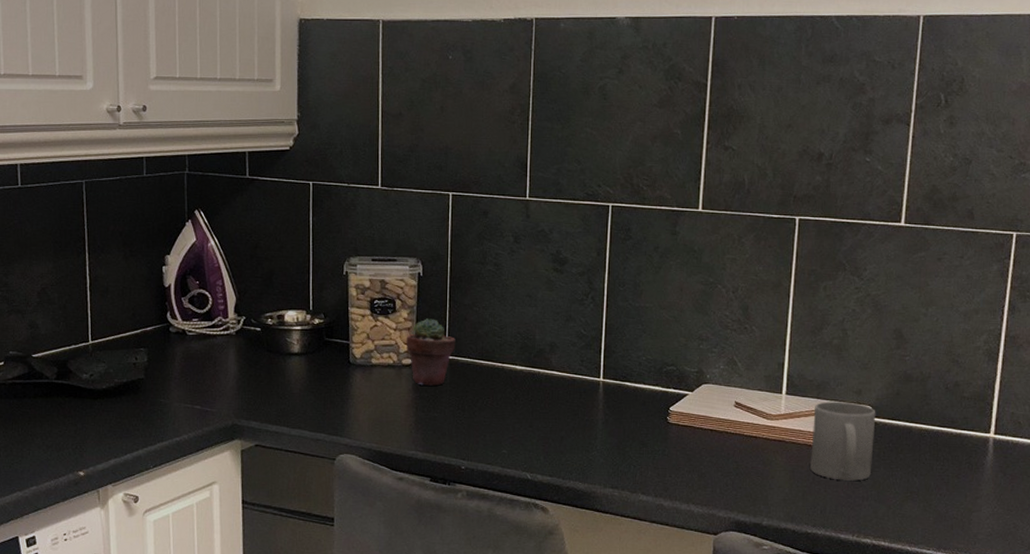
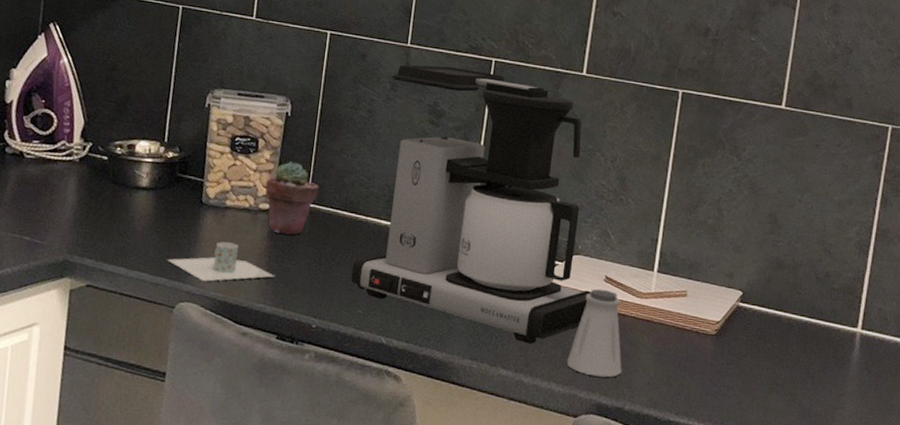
mug: none [324,397,423,434] -> present [167,242,275,281]
coffee maker: none [493,215,723,470] -> present [350,64,592,344]
saltshaker: none [703,414,758,496] -> present [566,288,622,377]
mug: present [810,401,876,481] -> none [677,282,747,369]

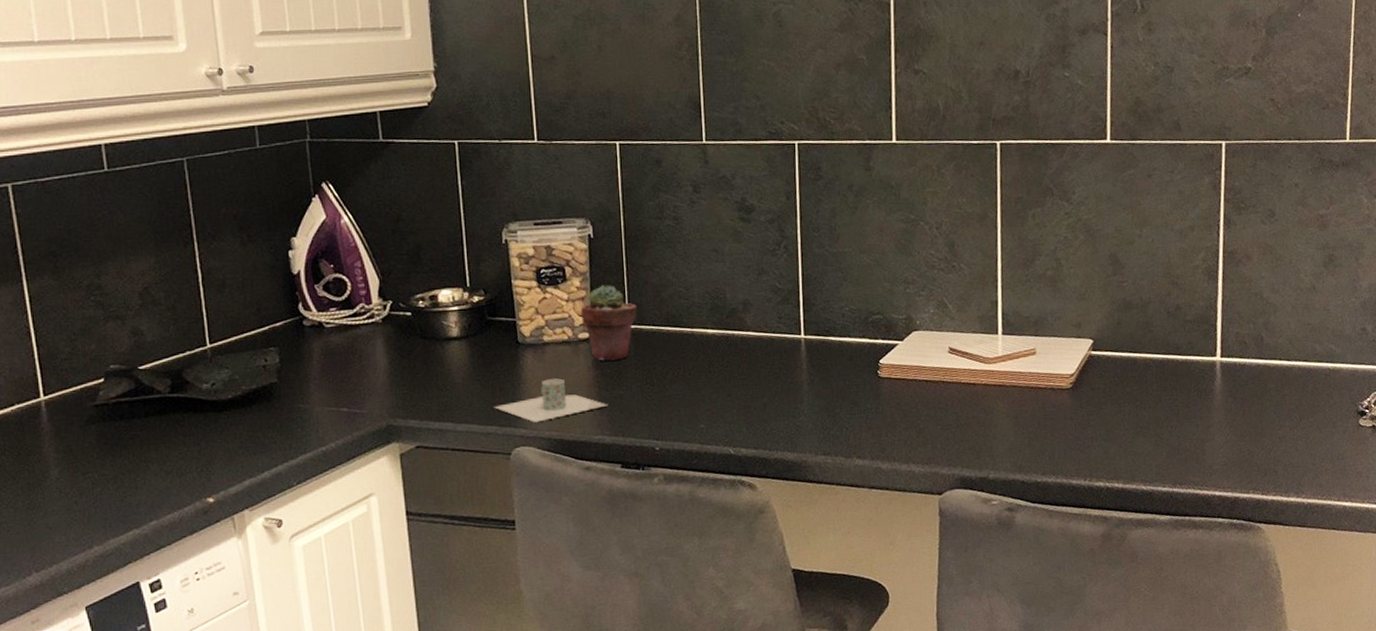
coffee maker: present [350,64,592,344] -> none [686,157,937,430]
saltshaker: present [566,288,622,377] -> none [922,361,981,451]

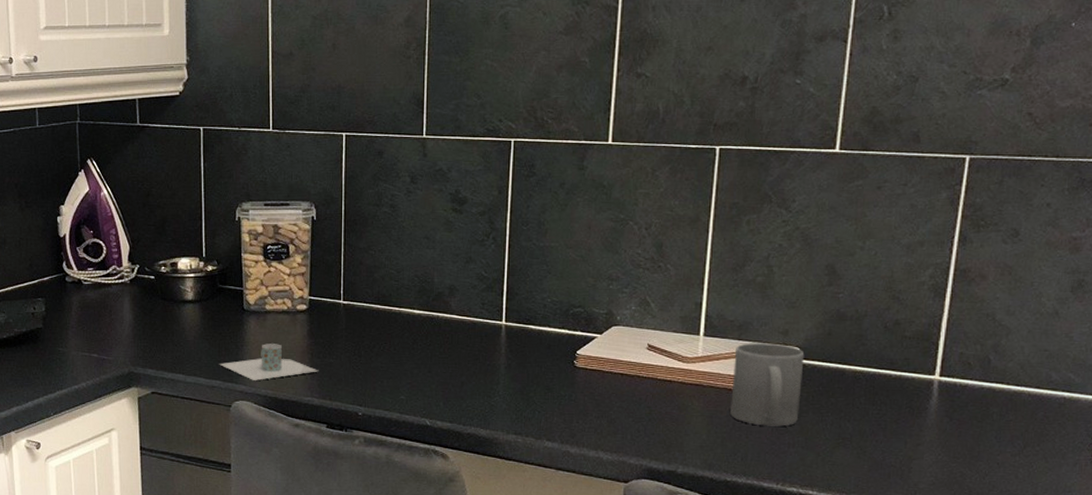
potted succulent: present [580,285,637,361] -> none [300,263,351,331]
mug: none [1033,337,1099,422] -> present [730,343,805,426]

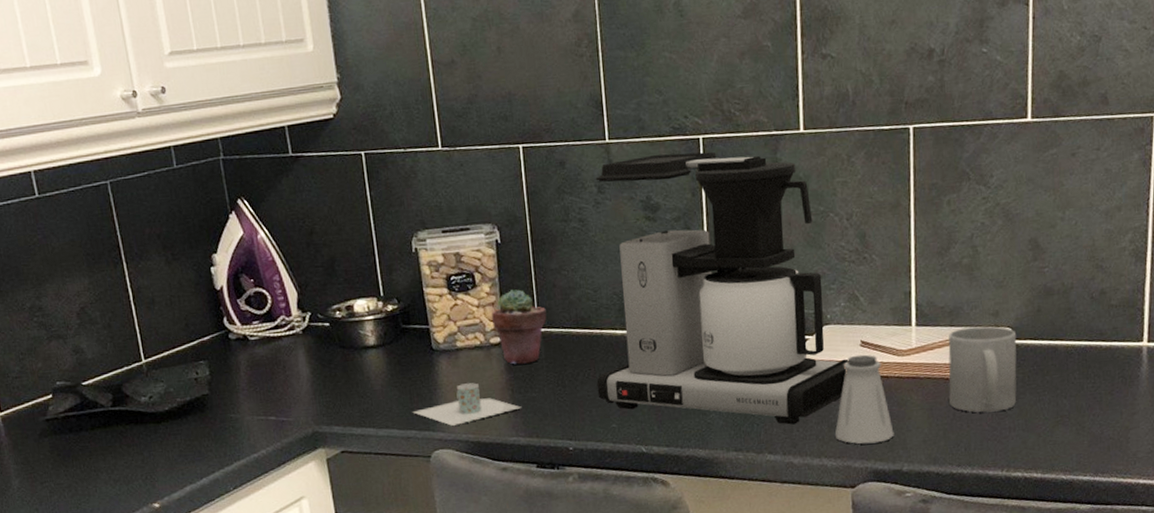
potted succulent: none [300,263,351,331] -> present [491,289,547,365]
coffee maker: none [390,152,634,416] -> present [595,151,849,425]
saltshaker: none [613,357,672,443] -> present [834,354,894,444]

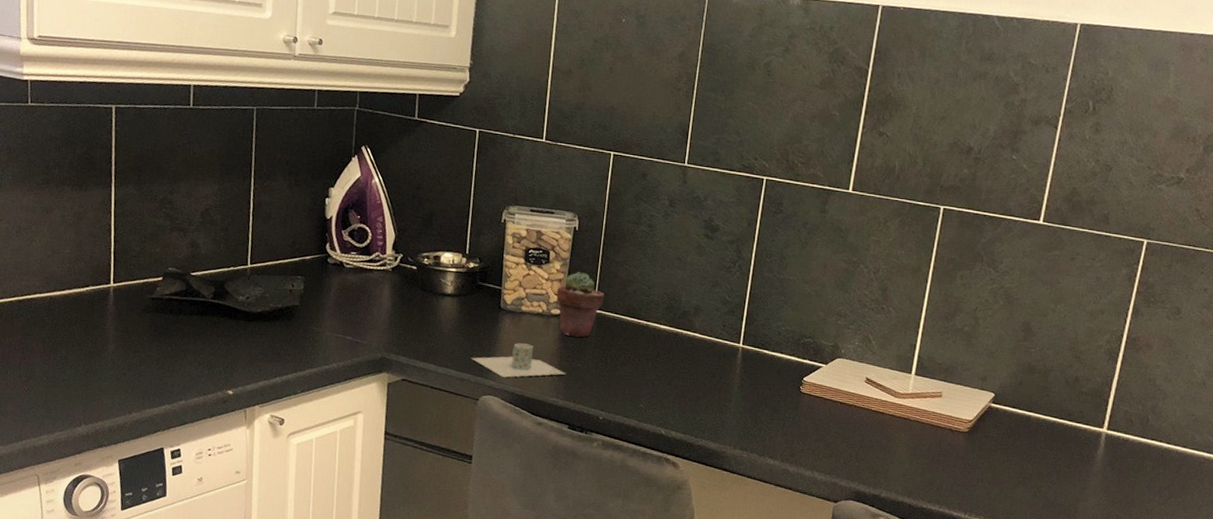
coffee maker: present [595,151,849,425] -> none [633,183,853,438]
saltshaker: present [834,354,894,444] -> none [828,389,880,468]
mug: present [948,326,1017,413] -> none [931,385,998,463]

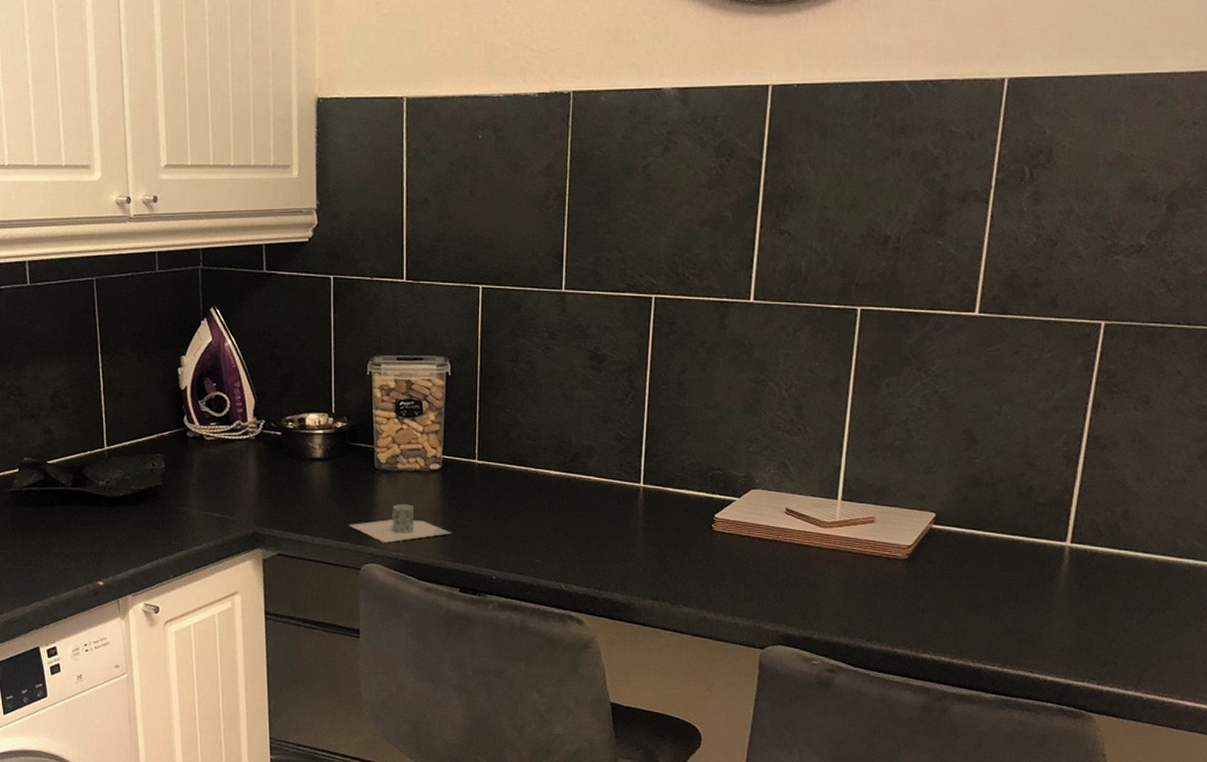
potted succulent: present [556,272,605,337] -> none [433,421,486,492]

